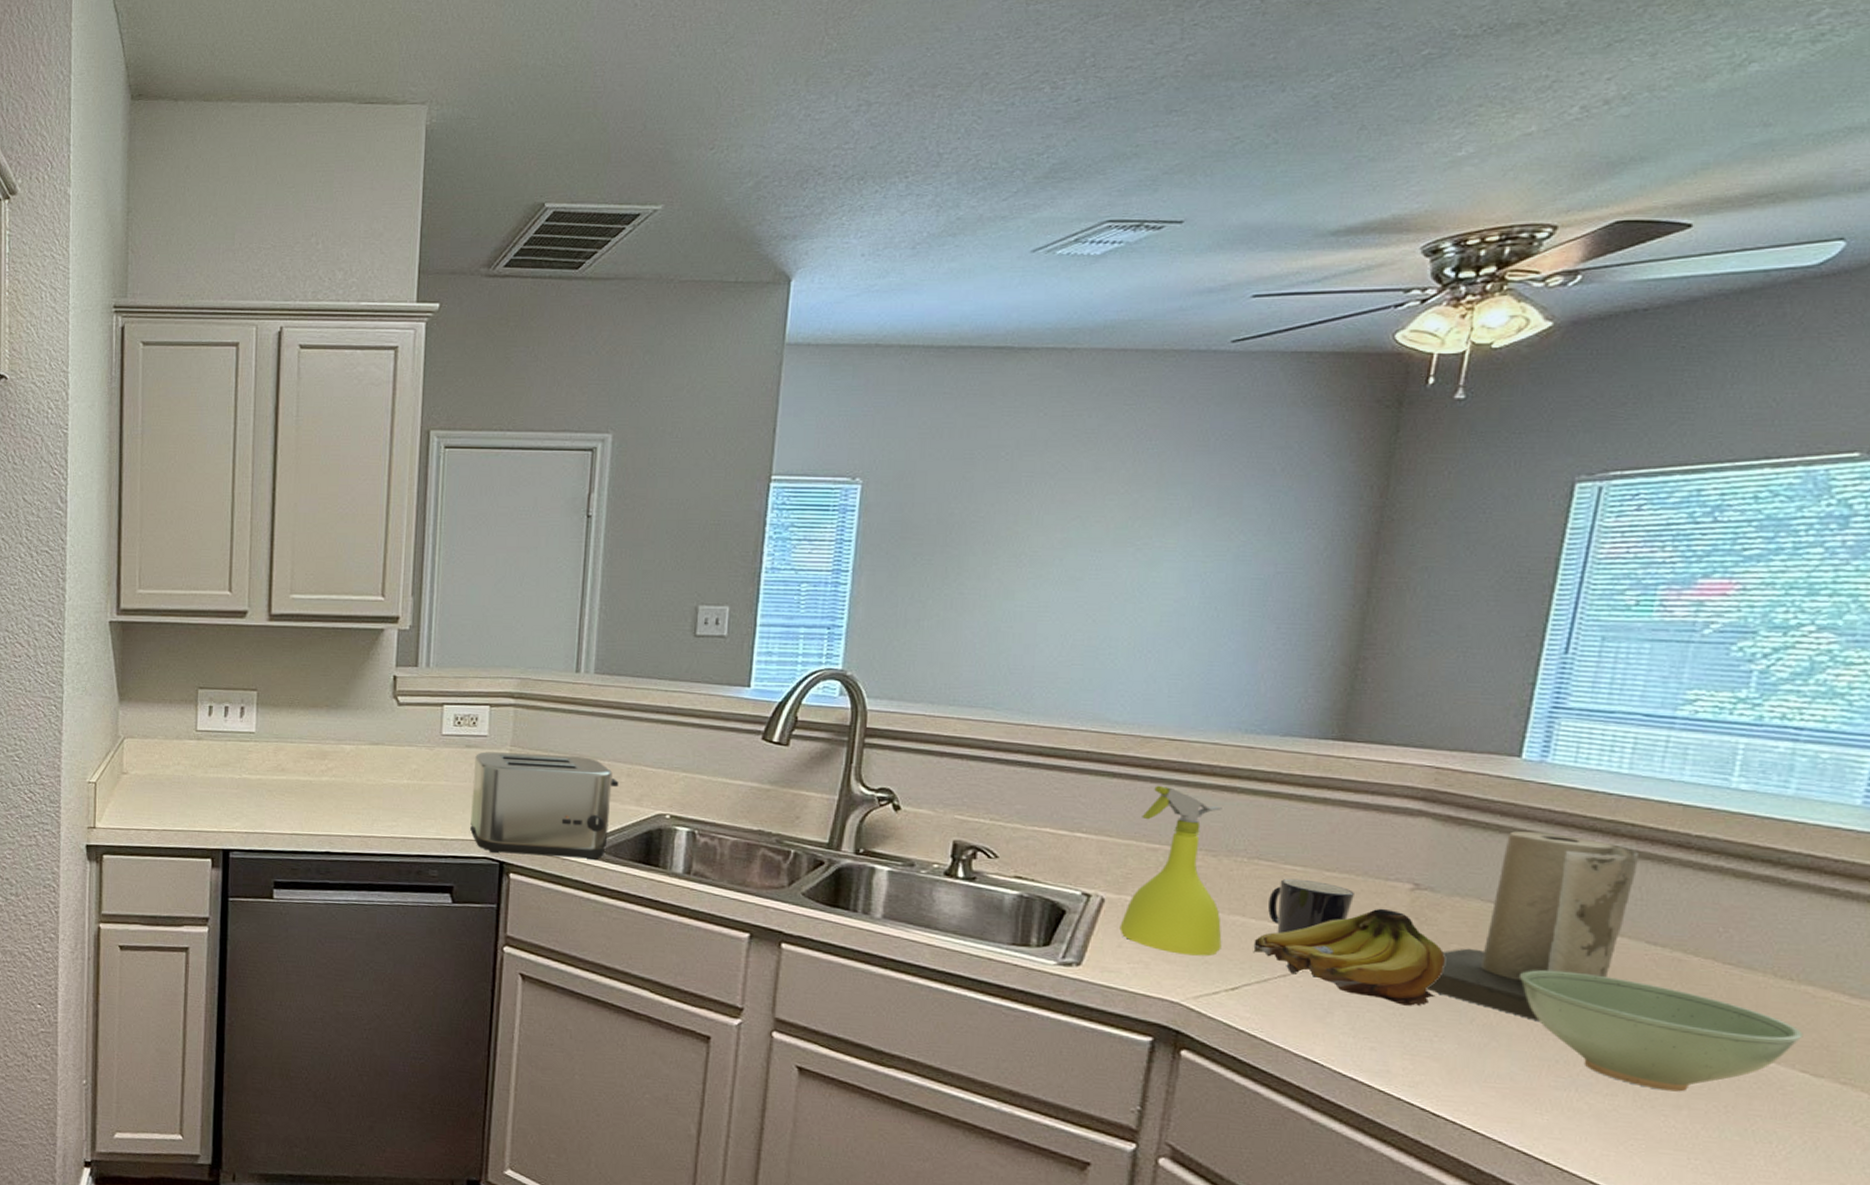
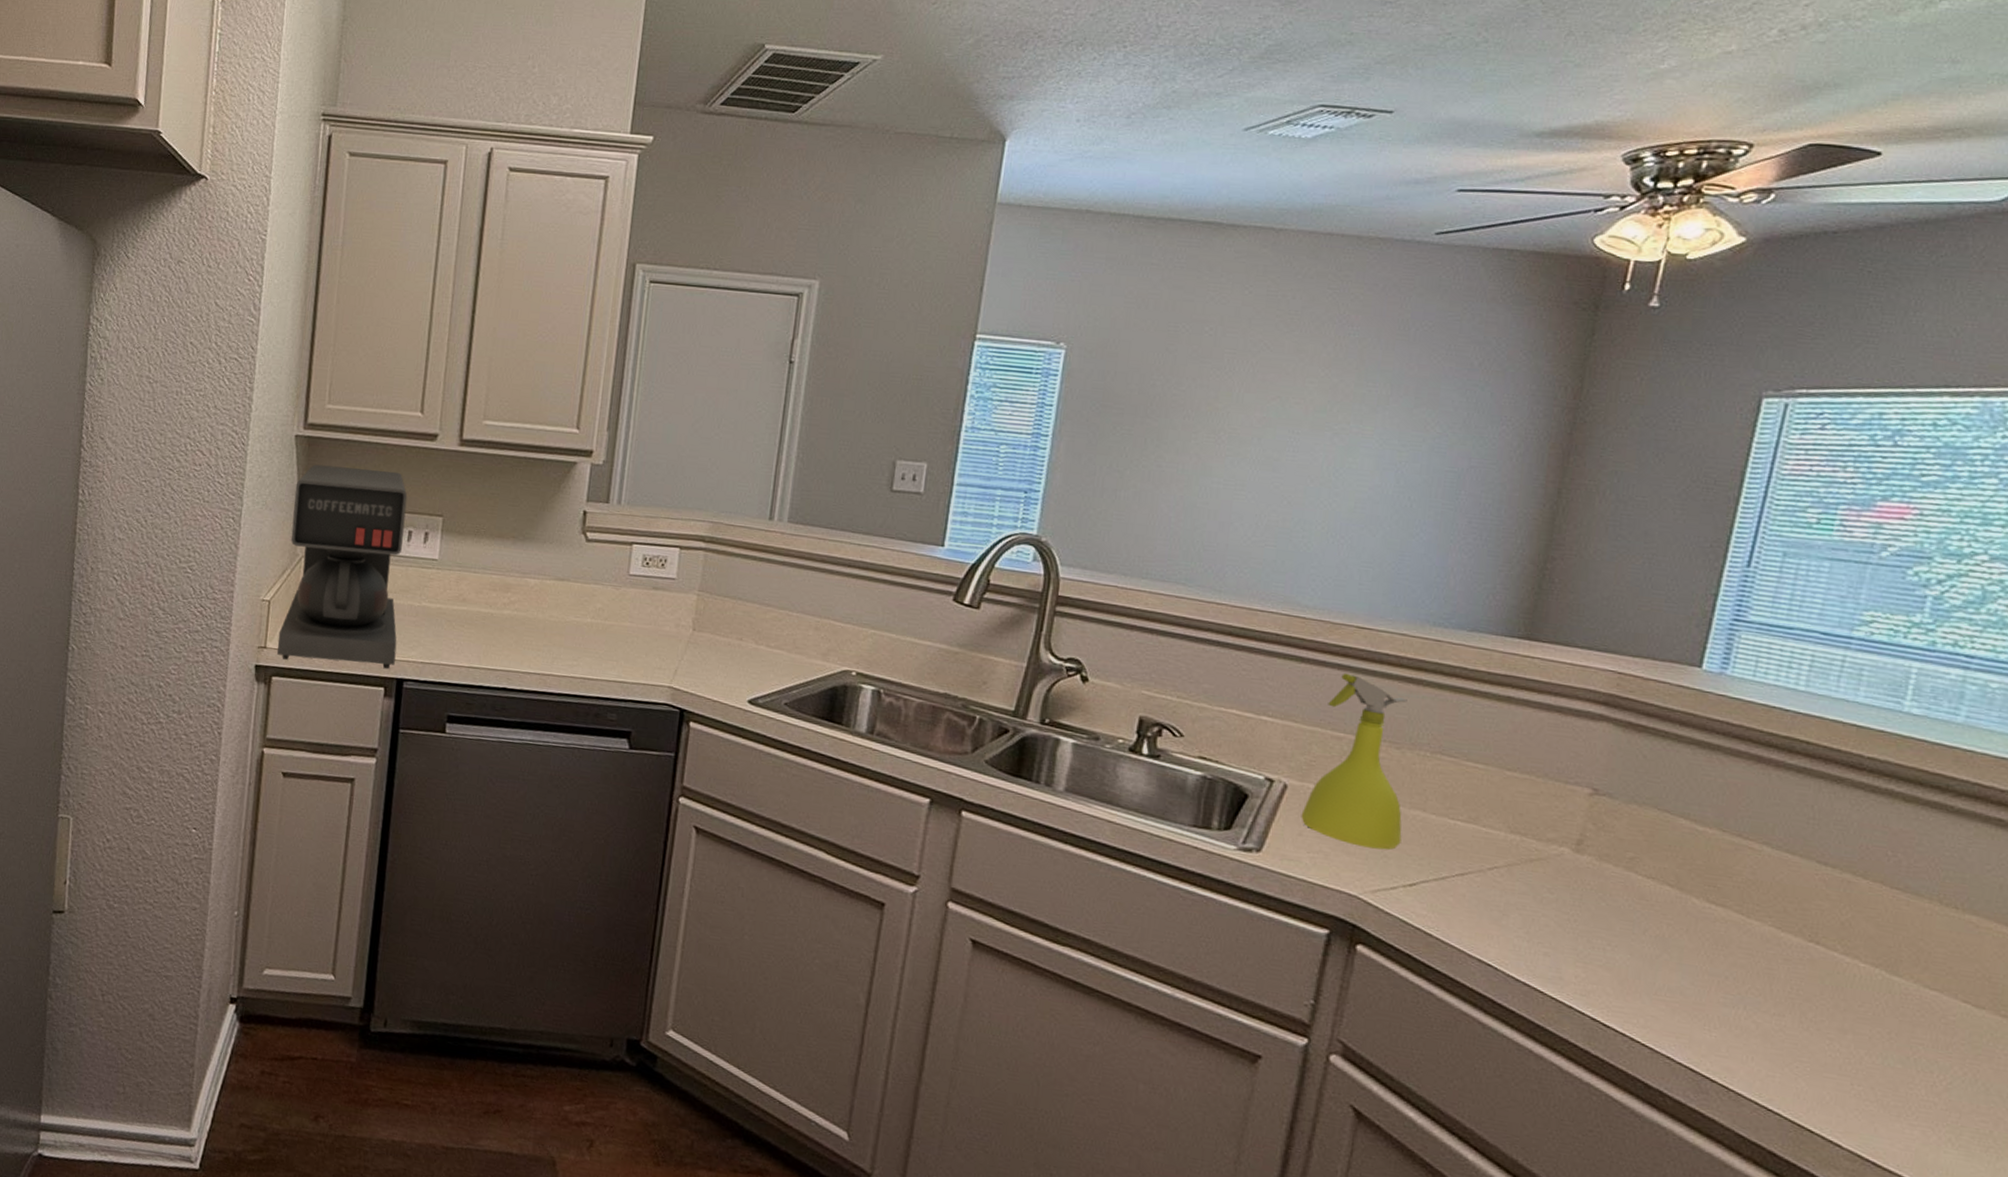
coffee maker: none [106,648,222,840] -> present [277,464,408,668]
toaster: present [470,751,619,859] -> none [652,595,806,713]
fruit: present [1253,908,1445,1007] -> none [1432,811,1621,914]
mug: present [1268,878,1354,934] -> none [1449,775,1534,832]
paper towel roll: present [1426,831,1638,1022] -> none [1601,741,1812,937]
bowl: present [1520,969,1803,1092] -> none [1693,883,1967,1016]

